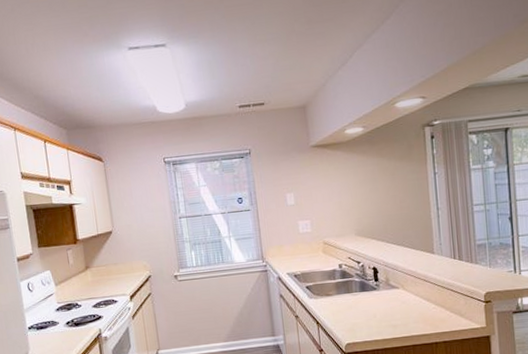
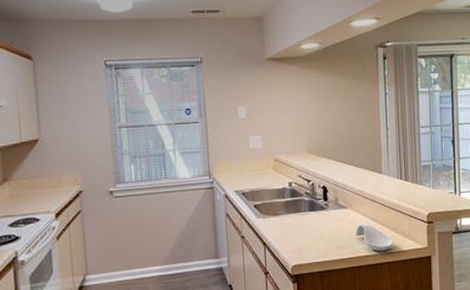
spoon rest: none [408,303,449,331] -> present [355,223,394,252]

